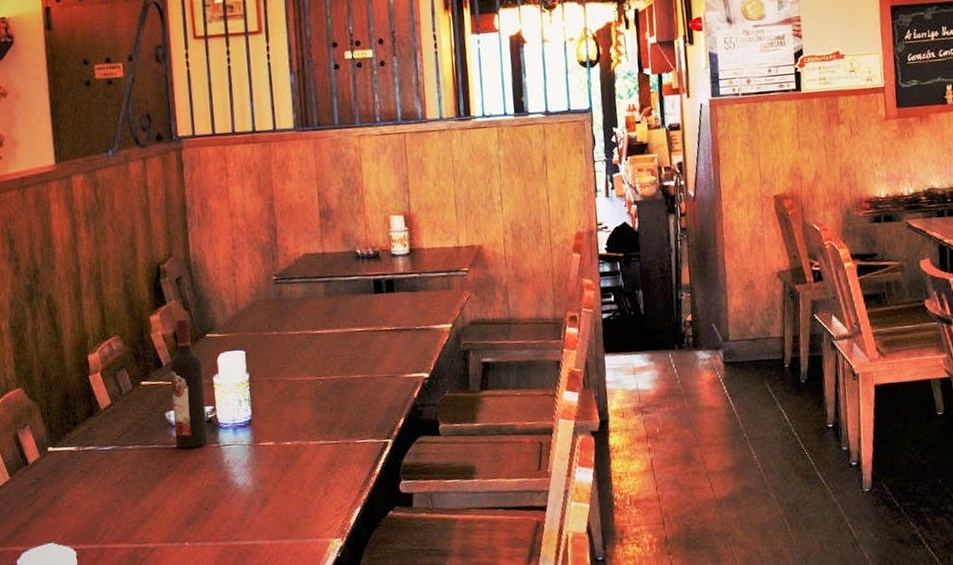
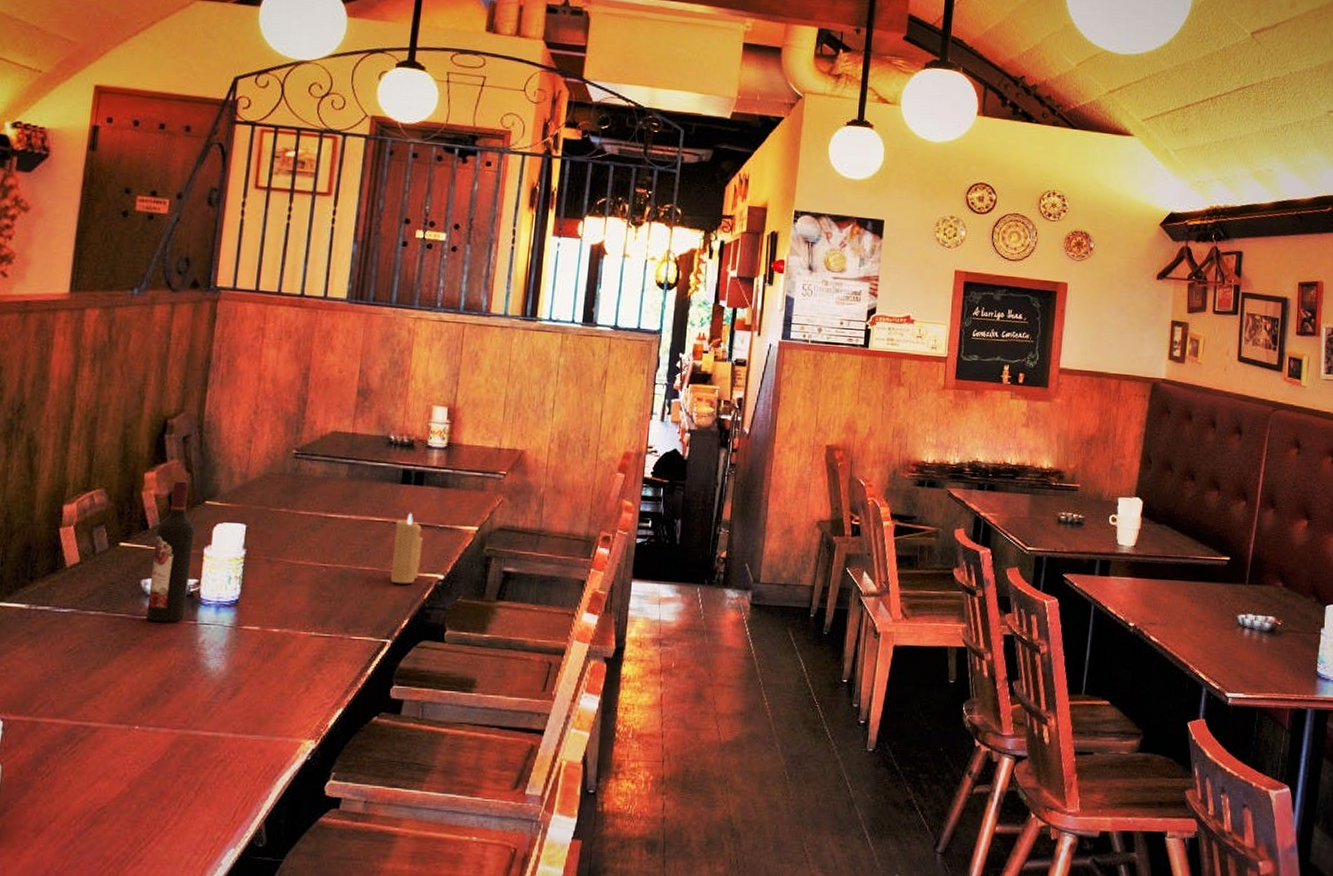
candle: none [377,319,405,387] -> present [390,513,424,584]

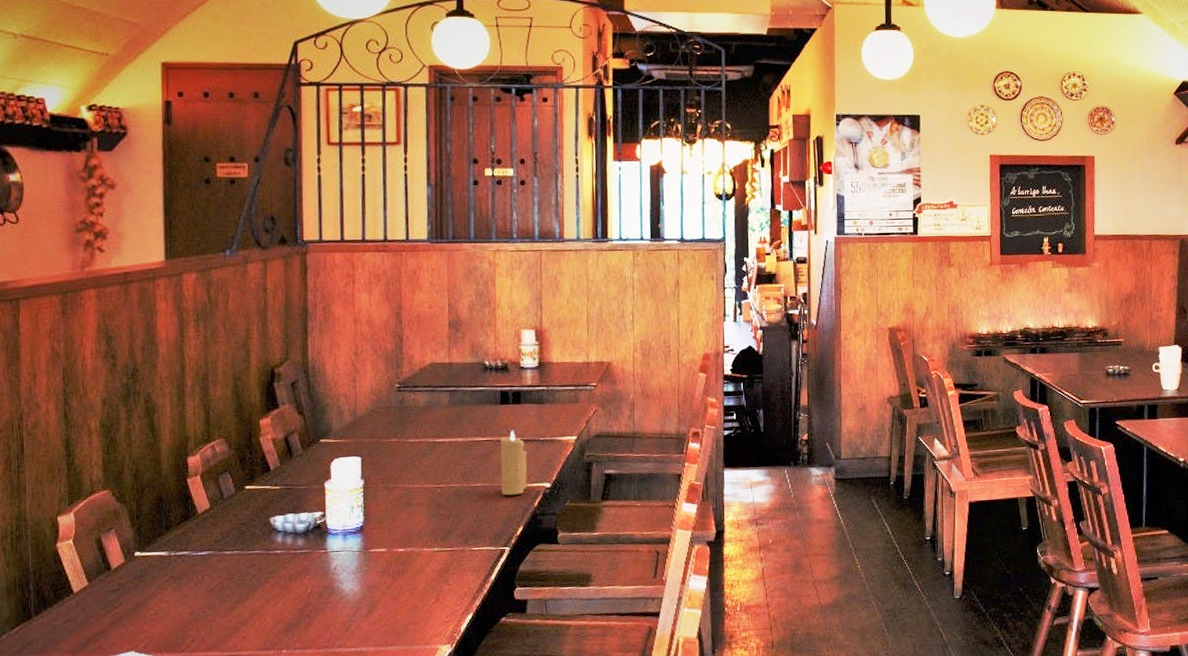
wine bottle: present [146,479,195,622] -> none [278,422,315,554]

